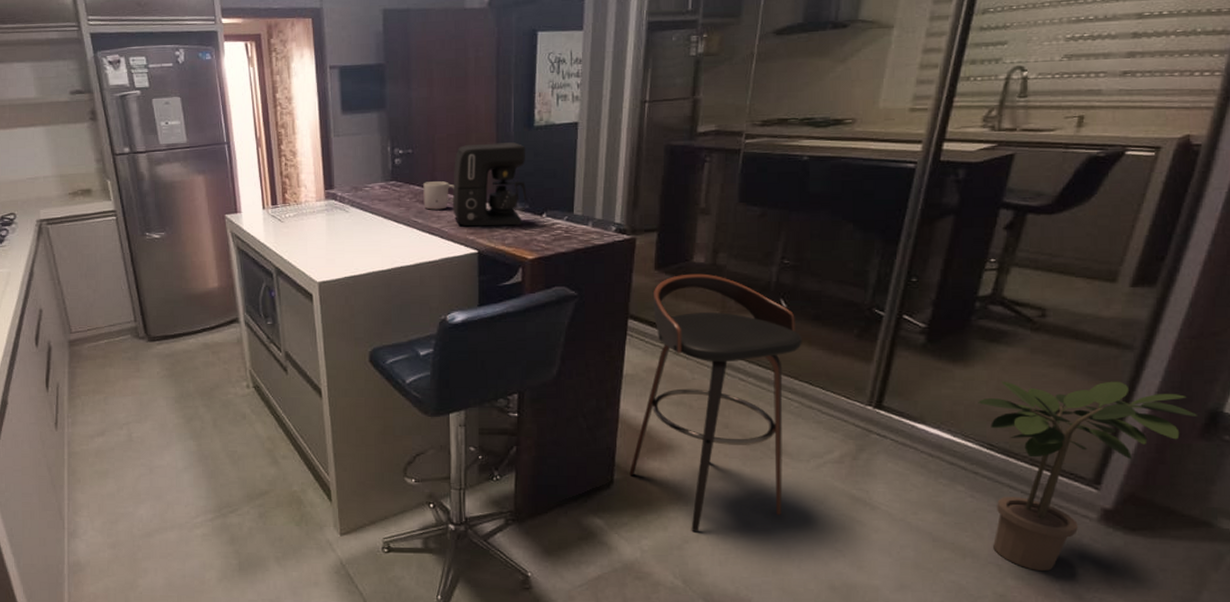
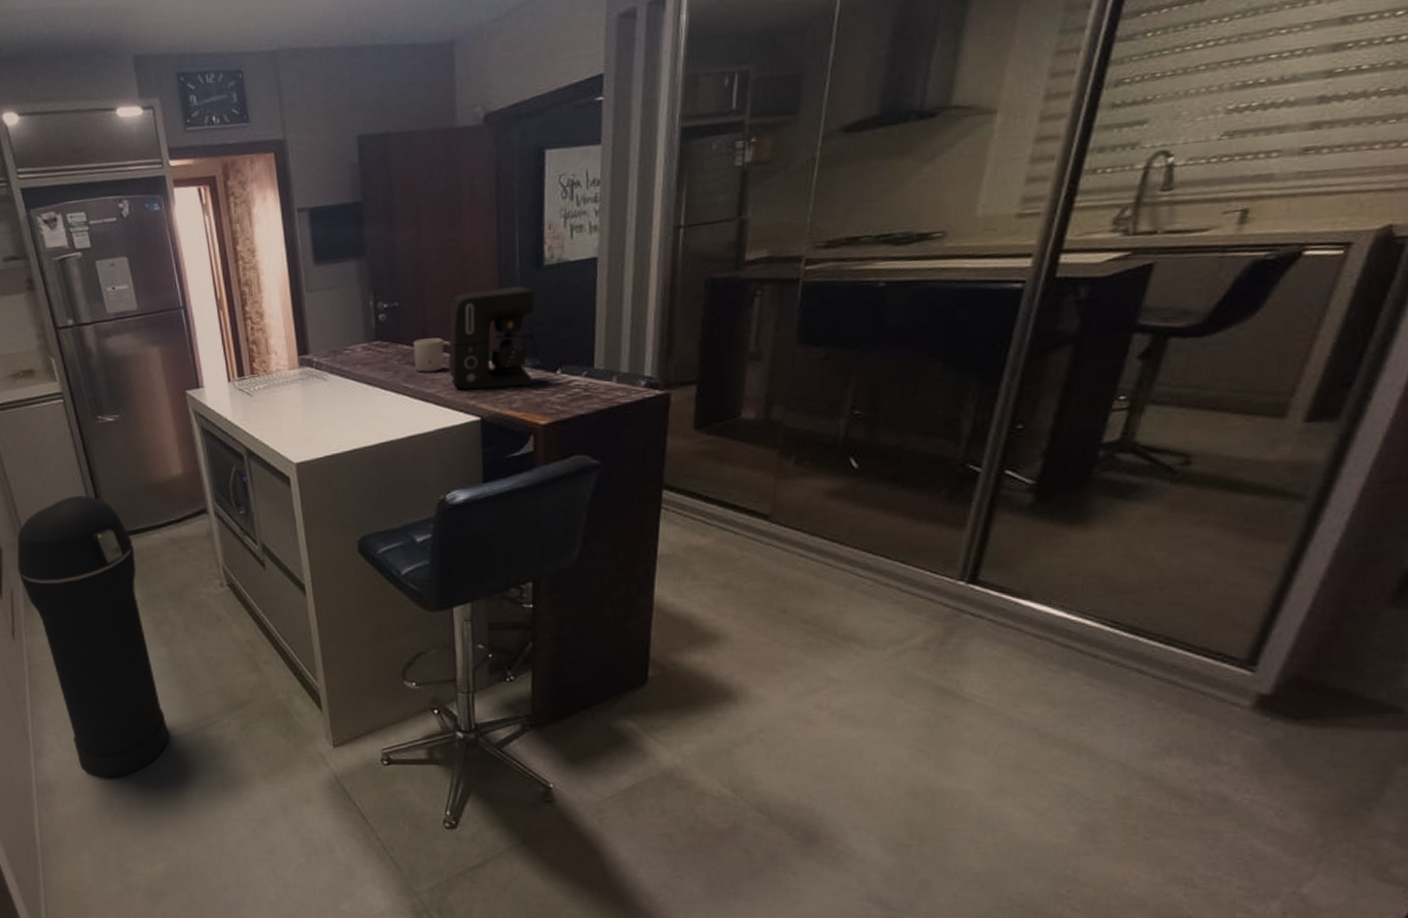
trash can: none [64,302,193,559] -> present [17,495,169,778]
bar stool: present [629,273,802,531] -> none [667,431,877,733]
potted plant: present [978,381,1199,572] -> none [1099,539,1390,771]

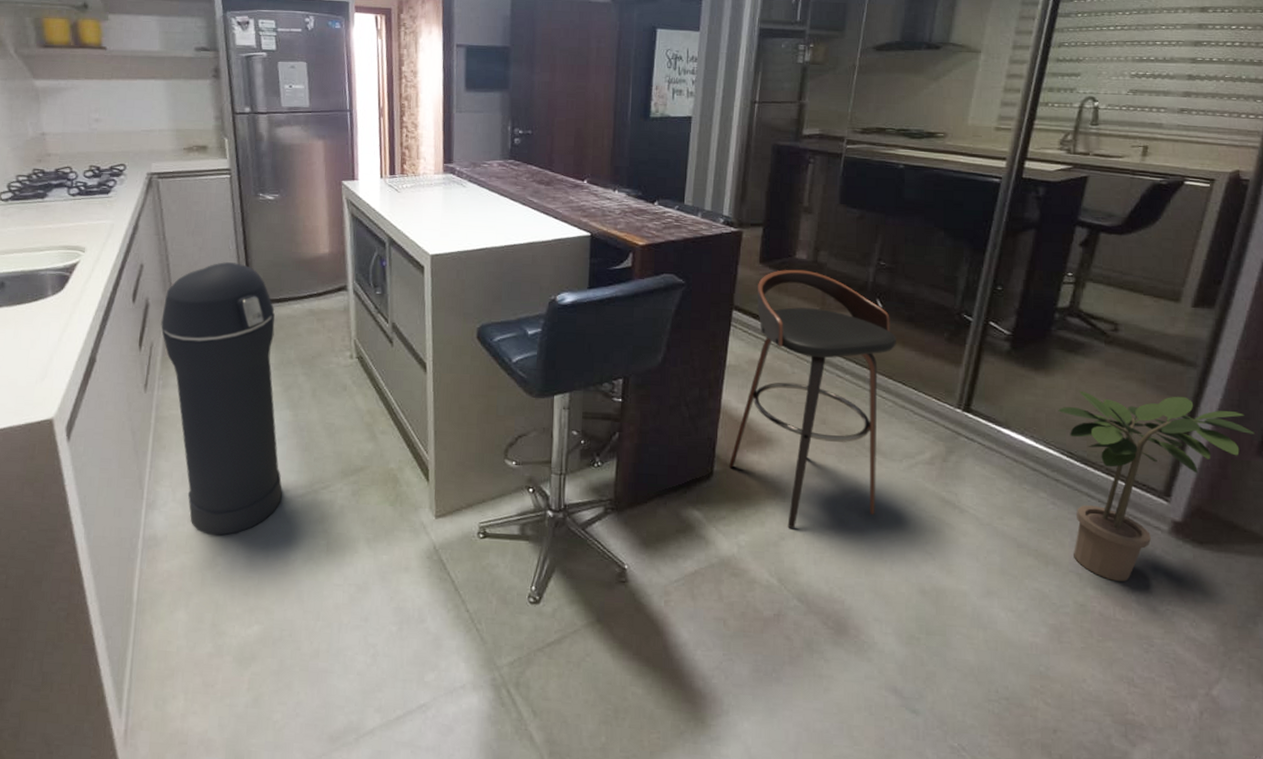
mug: present [413,337,450,373] -> none [540,163,571,191]
coffee maker: present [448,286,537,390] -> none [567,130,641,212]
bar stool: none [667,431,877,733] -> present [729,269,896,528]
potted plant: none [1099,539,1390,771] -> present [1058,390,1256,582]

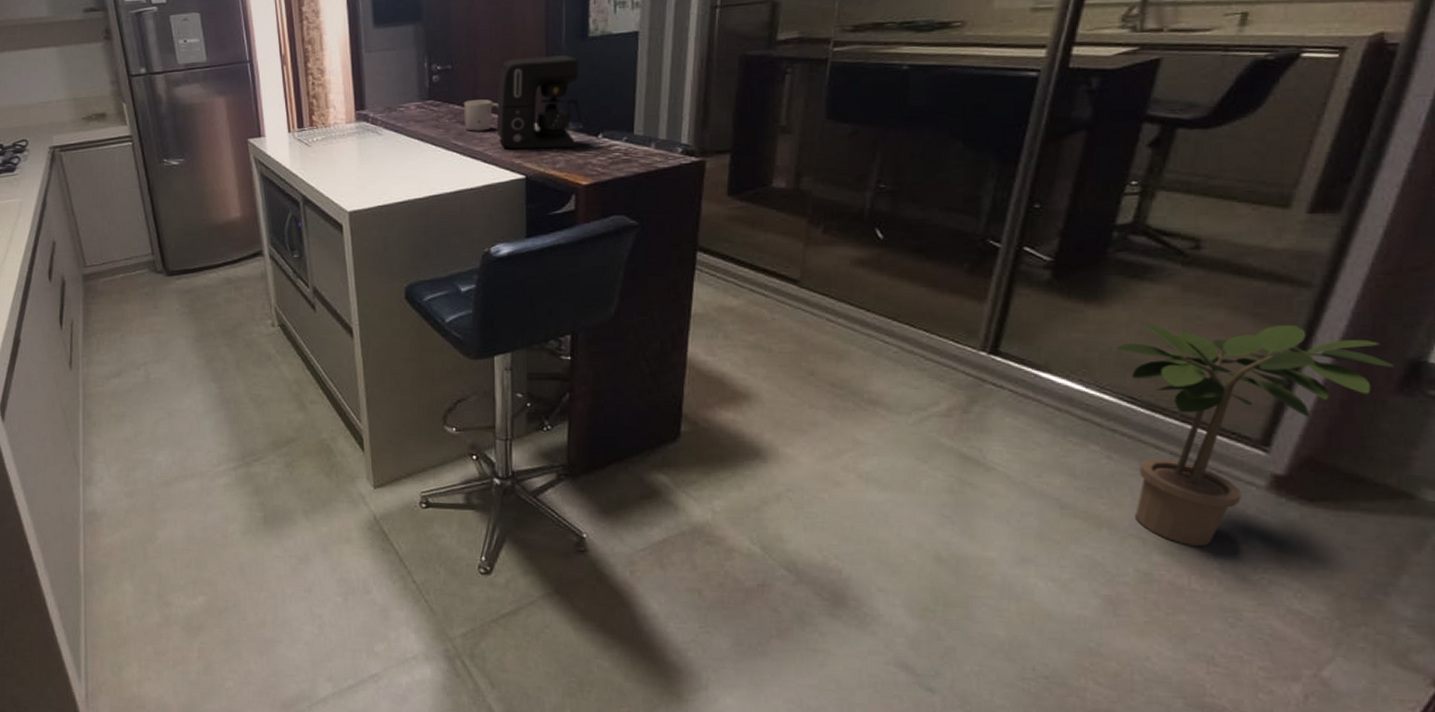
trash can: present [161,262,282,536] -> none [79,234,215,510]
mug: none [540,163,571,191] -> present [464,99,499,131]
coffee maker: none [567,130,641,212] -> present [496,55,580,150]
bar stool: present [729,269,896,528] -> none [699,200,902,492]

